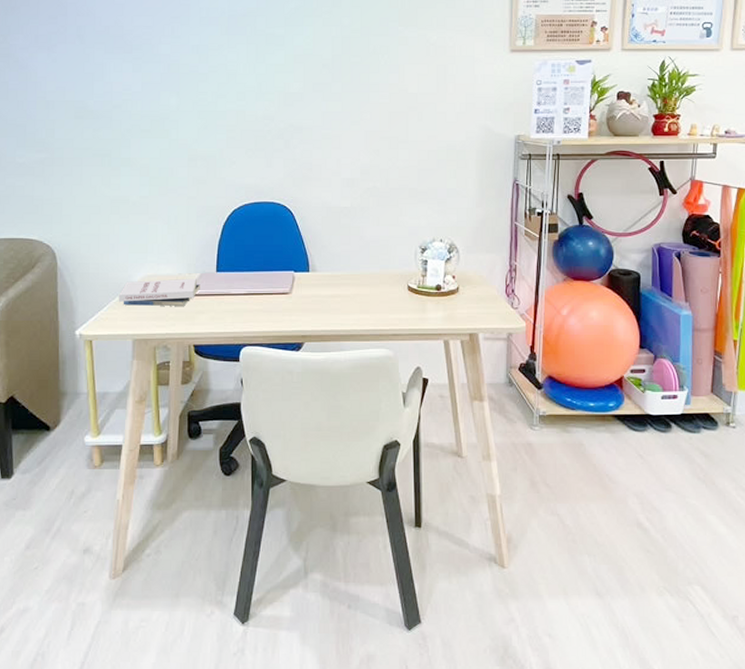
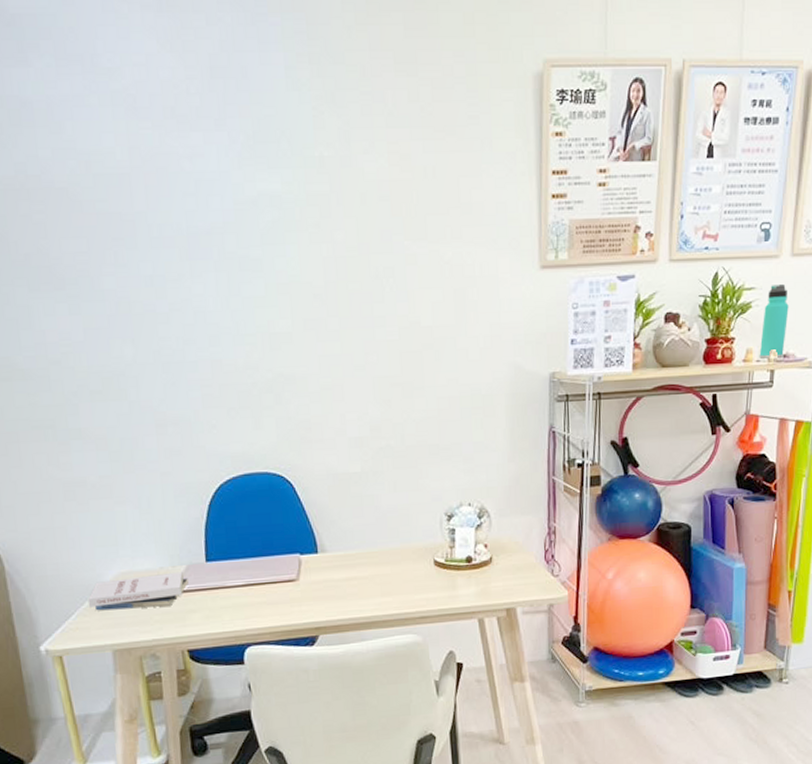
thermos bottle: none [703,73,730,135] -> present [759,284,789,360]

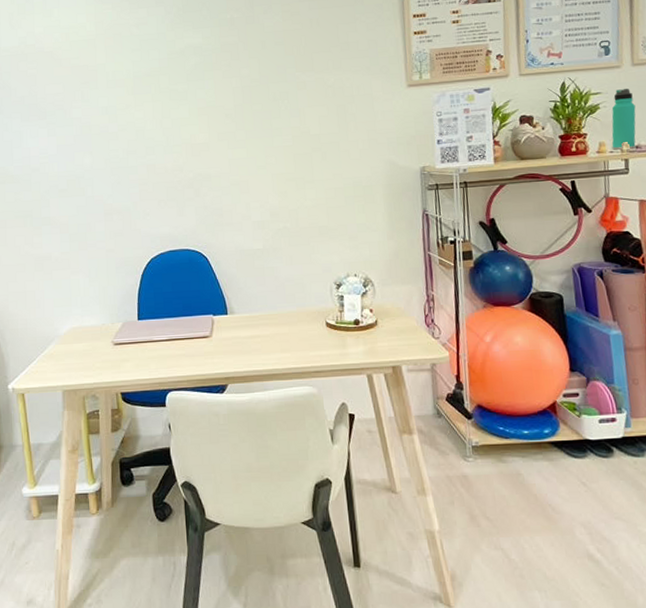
books: present [87,571,189,611] -> none [46,327,124,358]

